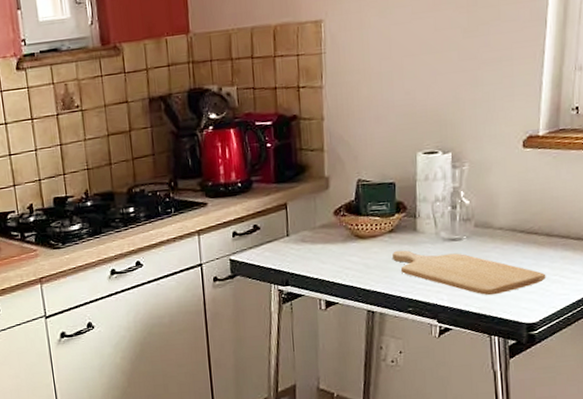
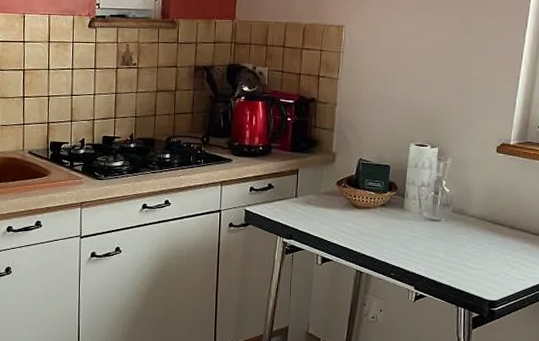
chopping board: present [393,250,546,296] -> none [382,222,508,272]

